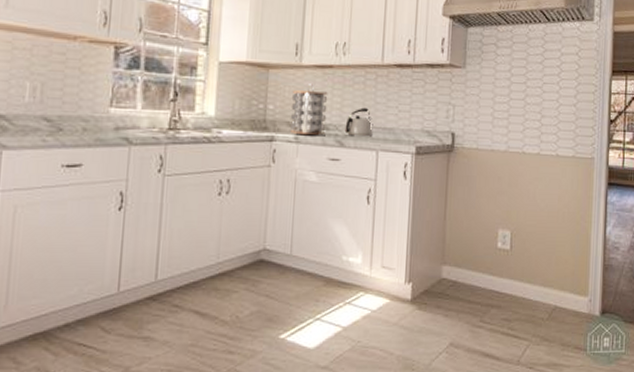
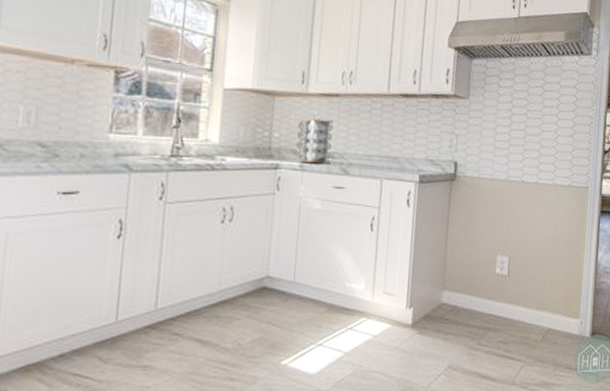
kettle: present [345,107,373,138] -> none [350,136,378,167]

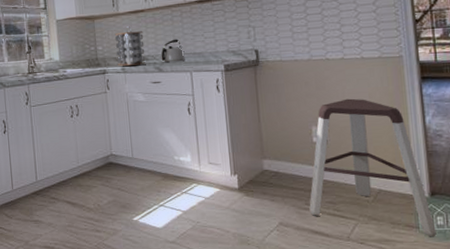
kettle: none [350,136,378,167] -> present [161,39,185,64]
step stool: none [480,227,591,380] -> present [309,98,437,237]

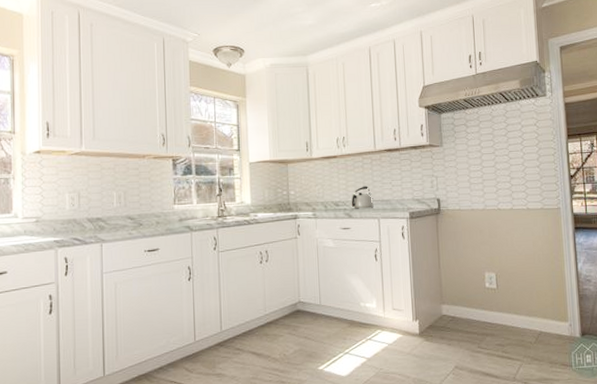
spice rack: present [115,26,146,67] -> none [308,172,337,212]
step stool: present [309,98,437,237] -> none [481,246,586,375]

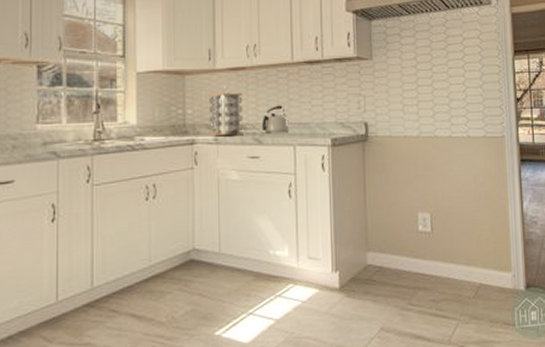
spice rack: none [308,172,337,212] -> present [209,86,244,137]

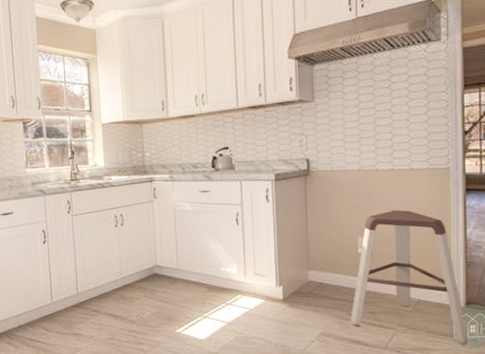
spice rack: present [209,86,244,137] -> none [164,132,195,175]
step stool: none [412,181,530,335] -> present [351,209,469,345]

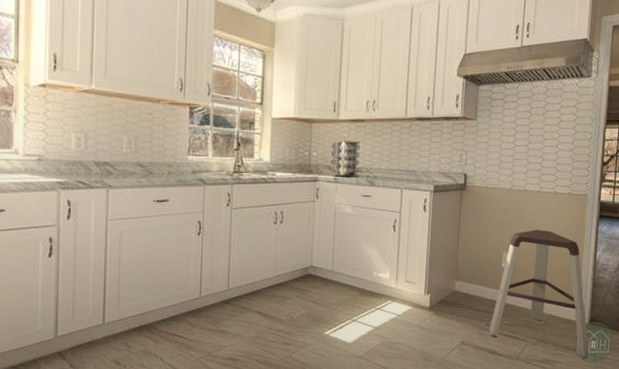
spice rack: none [164,132,195,175] -> present [330,135,361,177]
kettle: present [211,146,235,172] -> none [375,154,398,179]

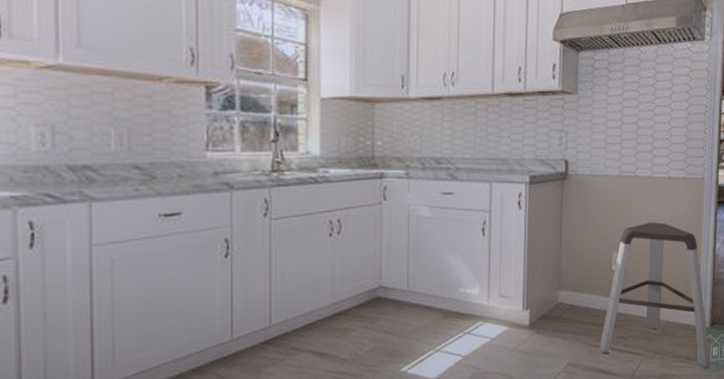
spice rack: present [330,135,361,177] -> none [401,117,438,171]

